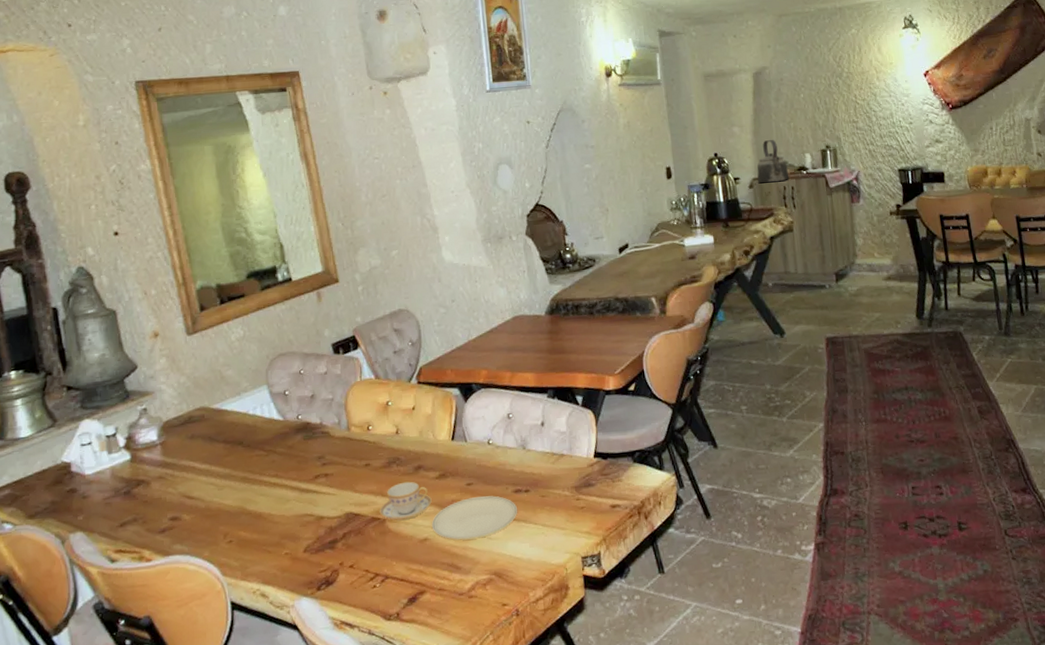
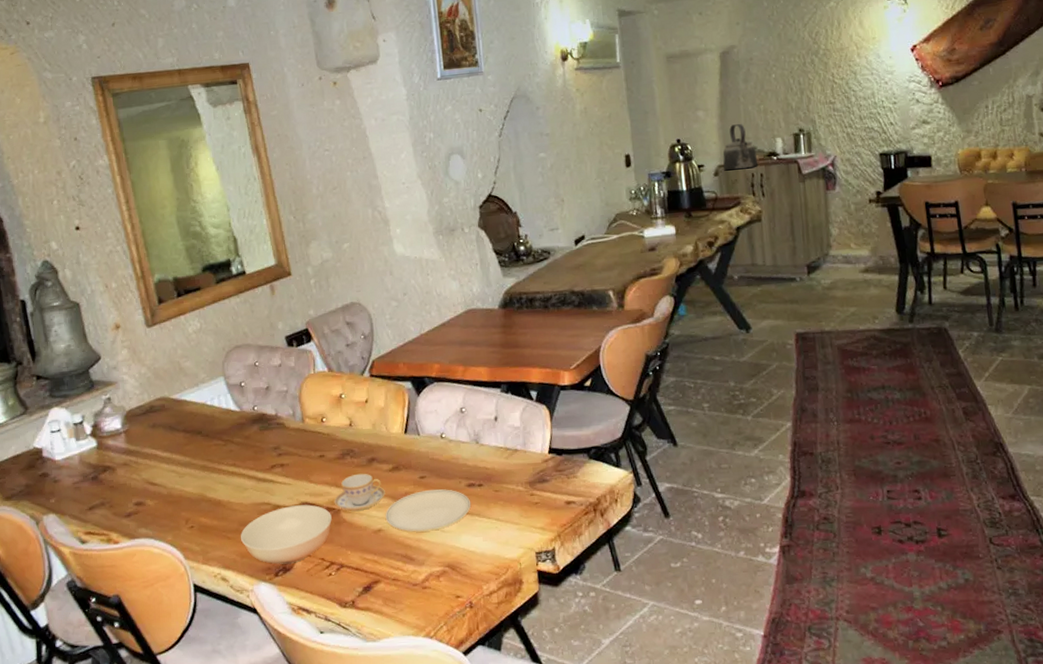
bowl: none [281,515,377,578] -> present [240,504,332,564]

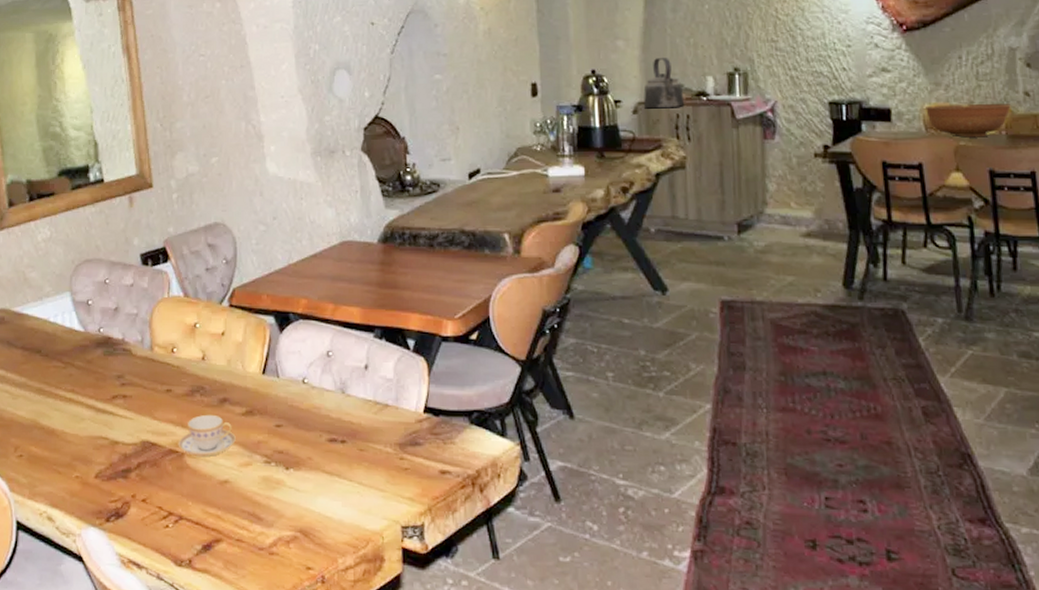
bowl: present [240,504,332,564] -> none [71,443,174,509]
plate: present [385,489,471,532] -> none [233,440,332,489]
bowl: none [959,144,1029,177] -> present [925,103,1011,138]

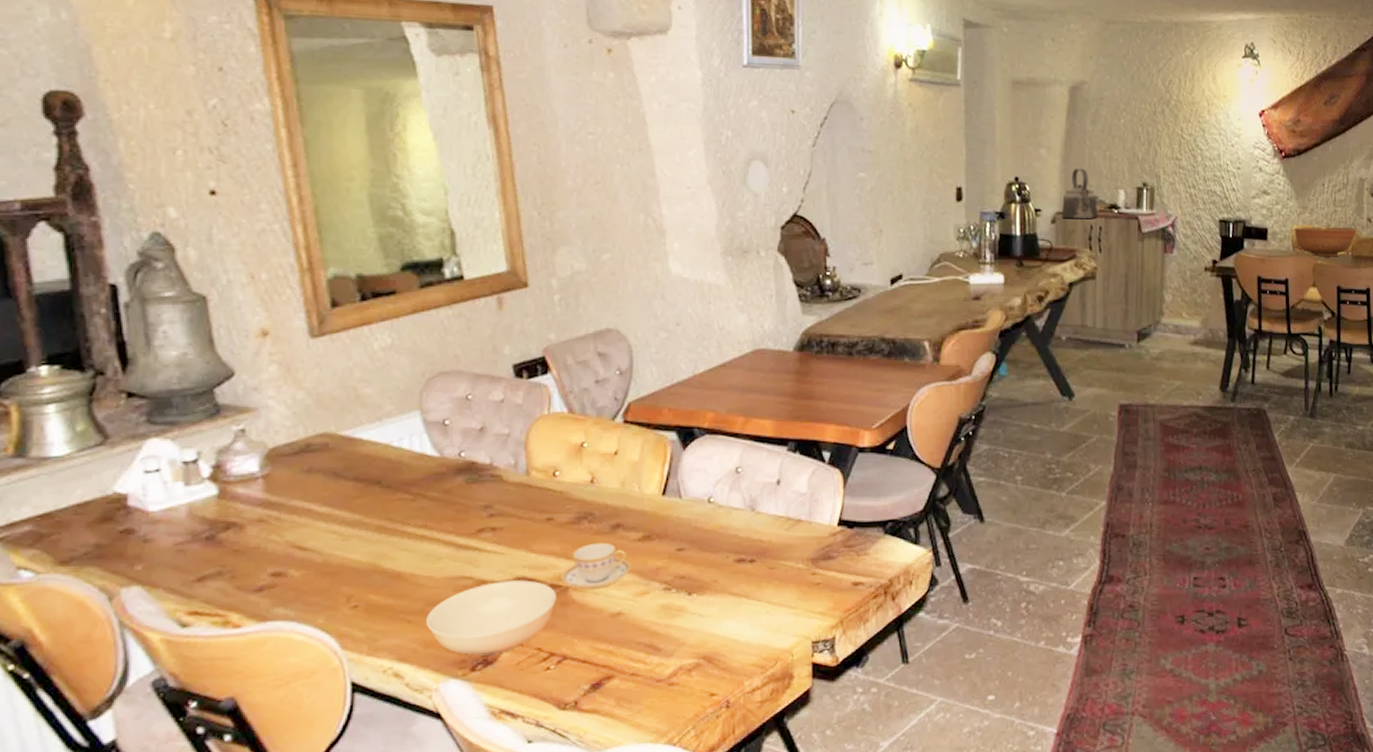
bowl: none [71,443,174,509] -> present [425,580,556,656]

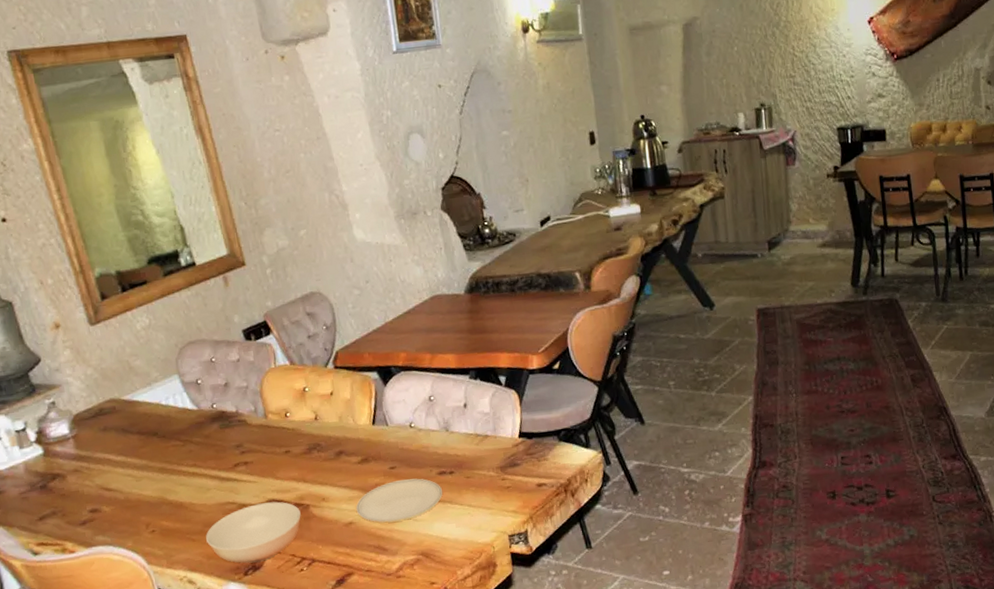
teacup: present [561,542,631,589] -> none [302,466,355,506]
plate: none [628,564,739,617] -> present [356,478,443,523]
kettle: present [1062,169,1098,220] -> none [686,99,721,147]
bowl: present [1294,227,1357,257] -> none [912,117,976,150]

